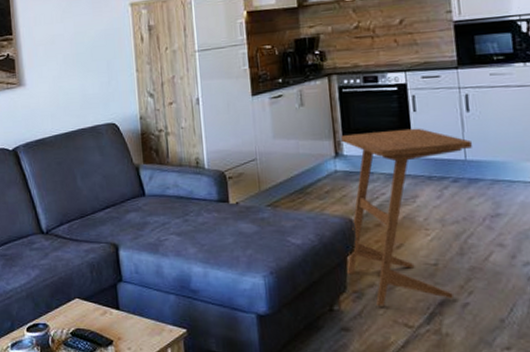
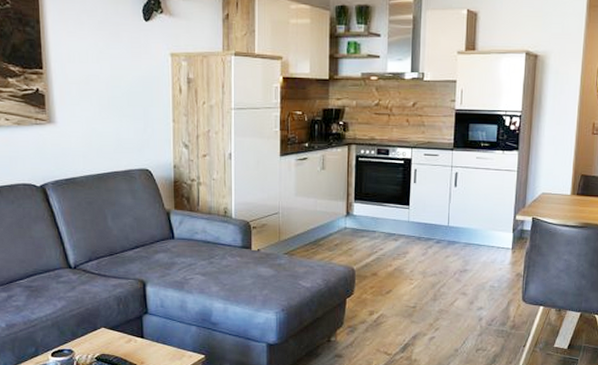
side table: present [341,128,473,307] -> none [345,196,456,339]

